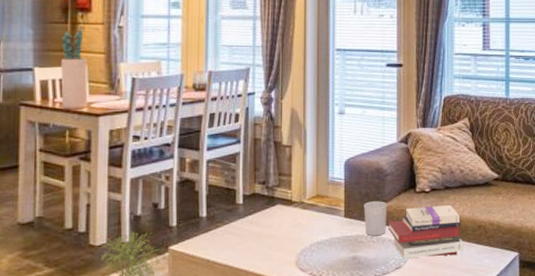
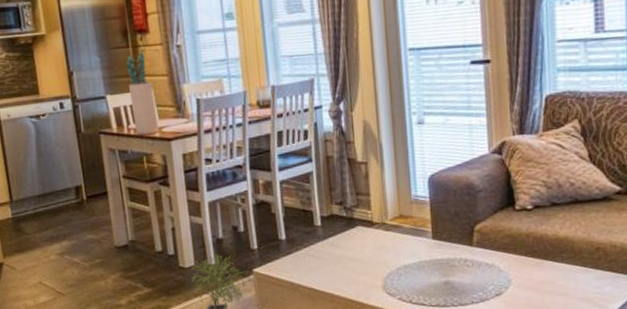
candle holder: present [364,201,387,236] -> none [454,220,482,260]
books: present [387,205,463,260] -> none [483,224,578,285]

